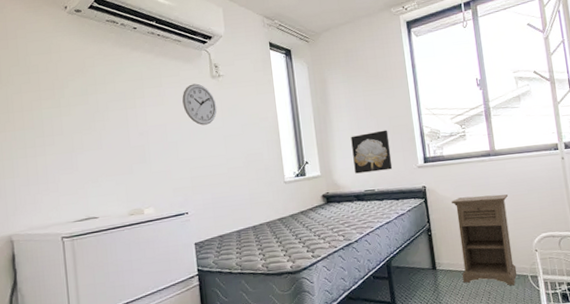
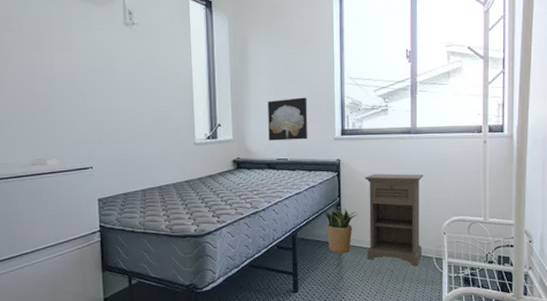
wall clock: present [182,83,217,126] -> none [92,30,129,76]
potted plant: none [413,233,450,279] -> present [322,208,359,253]

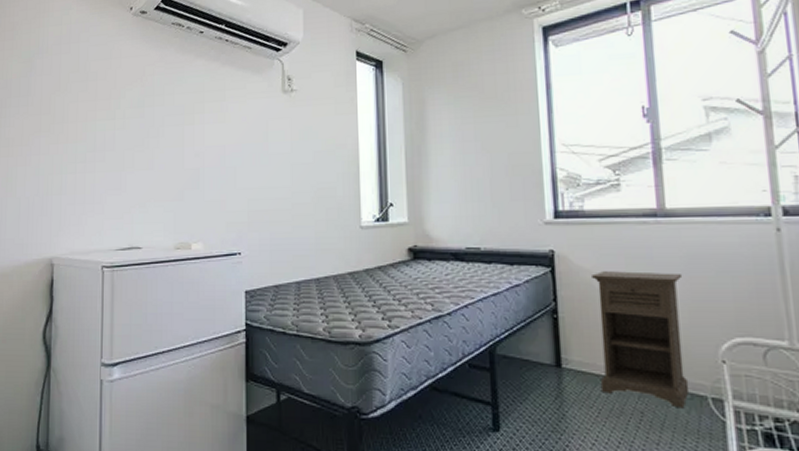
wall art: present [268,97,308,141] -> none [452,169,508,225]
potted plant: present [322,208,359,253] -> none [531,317,585,381]

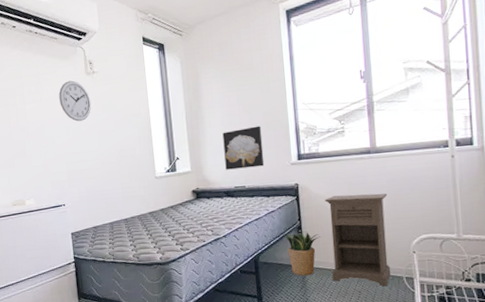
wall clock: none [247,99,286,149] -> present [59,80,92,122]
wall art: none [452,169,508,225] -> present [222,126,265,170]
potted plant: none [531,317,585,381] -> present [283,231,321,276]

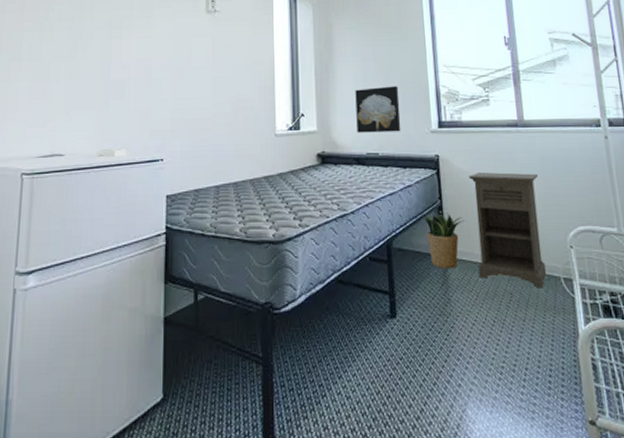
wall clock: present [59,80,92,122] -> none [172,17,209,63]

